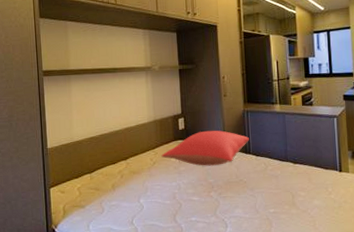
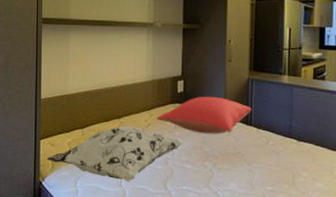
decorative pillow: none [57,166,189,220] -> present [46,126,183,182]

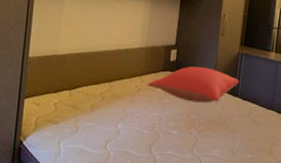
decorative pillow: present [46,126,183,182] -> none [29,89,172,145]

